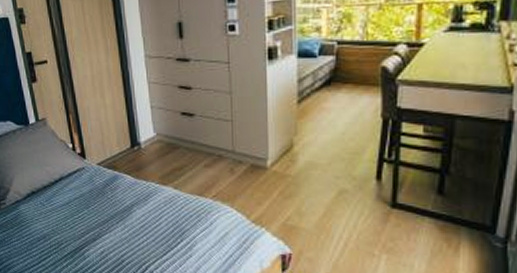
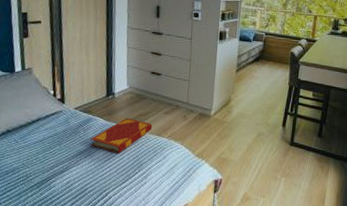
hardback book: none [120,173,192,218] -> present [90,117,153,153]

